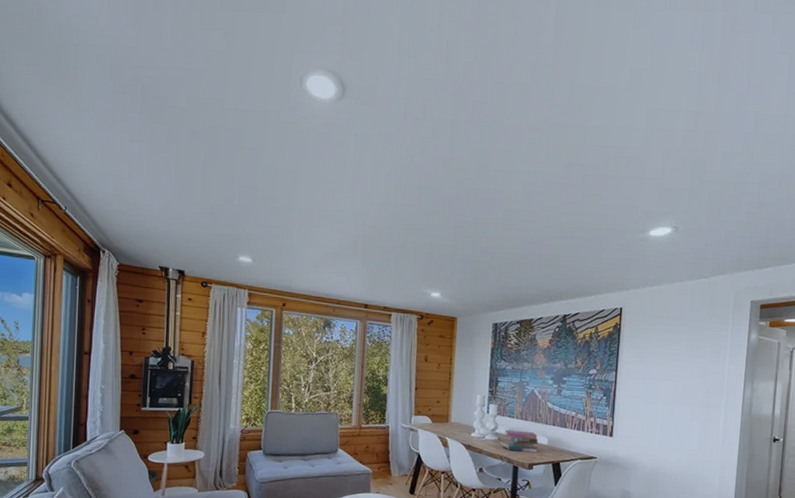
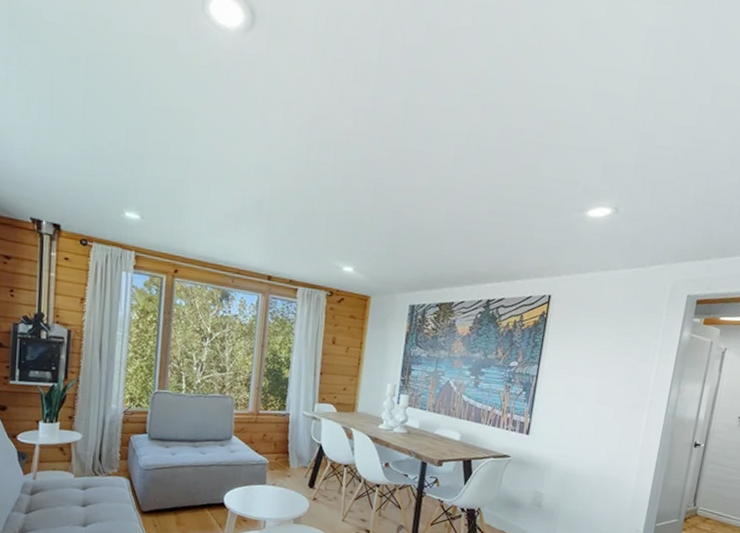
books: present [500,429,539,453] -> none [410,422,450,448]

